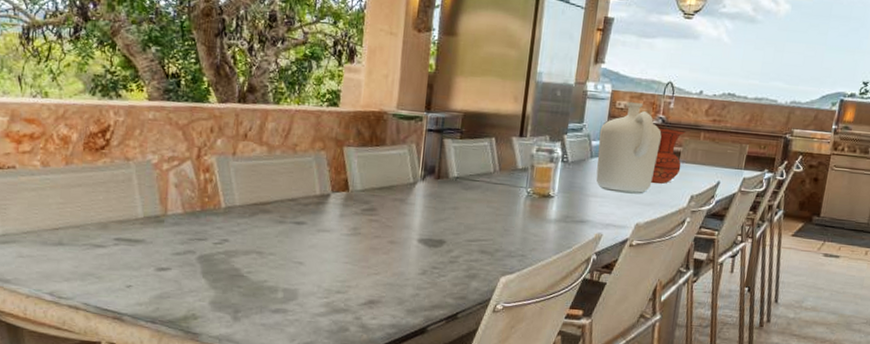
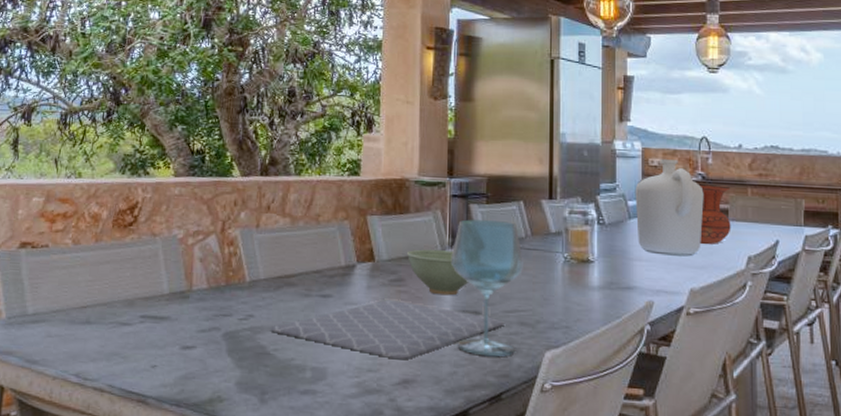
placemat: none [244,228,466,283] -> present [270,300,504,360]
bowl: none [380,181,437,225] -> present [406,249,469,296]
wine glass: none [421,153,490,281] -> present [451,219,523,357]

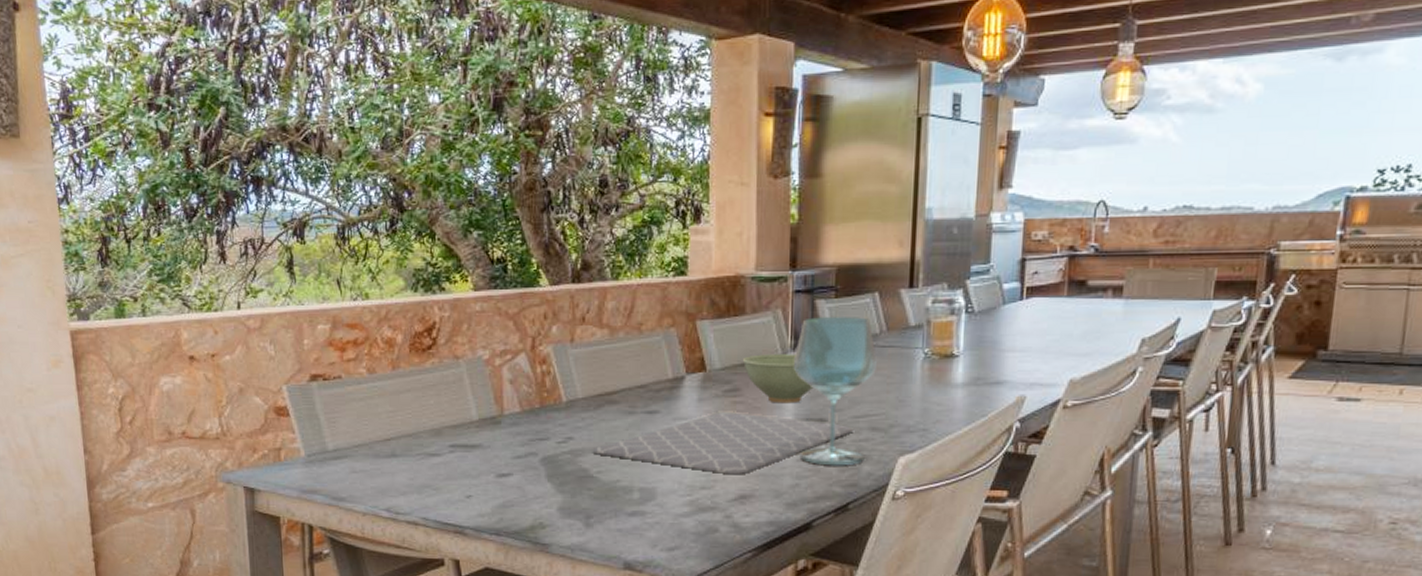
water jug: present [635,159,704,257] -> none [1011,231,1096,344]
ceramic pot: present [697,183,731,245] -> none [1086,256,1129,329]

